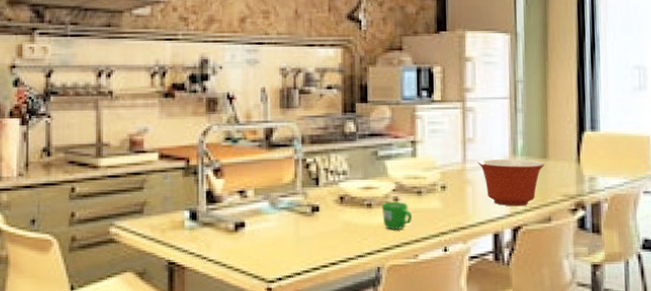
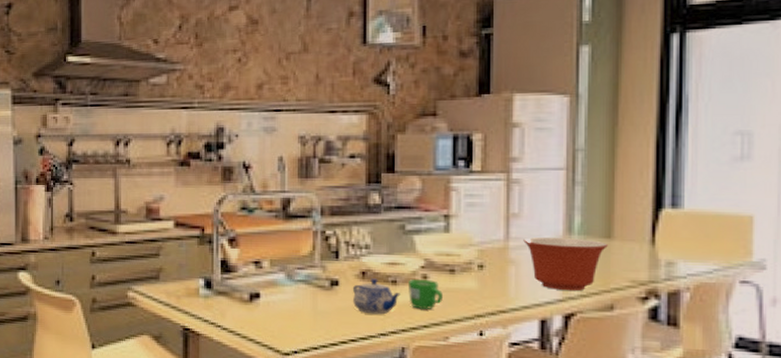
teapot: none [333,203,375,237] -> present [353,278,401,315]

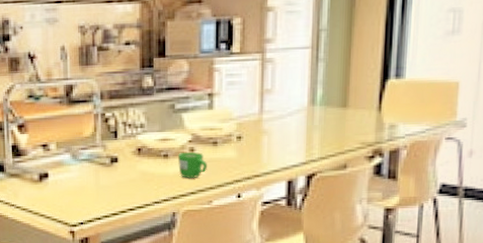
teapot: present [353,278,401,315] -> none [131,154,171,186]
mixing bowl: present [523,237,608,291] -> none [275,109,344,155]

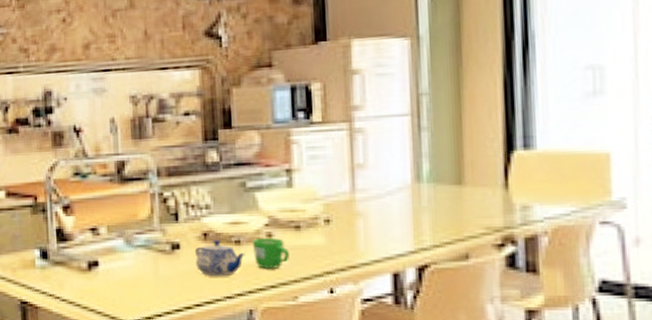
teapot: none [131,154,171,186] -> present [195,239,245,277]

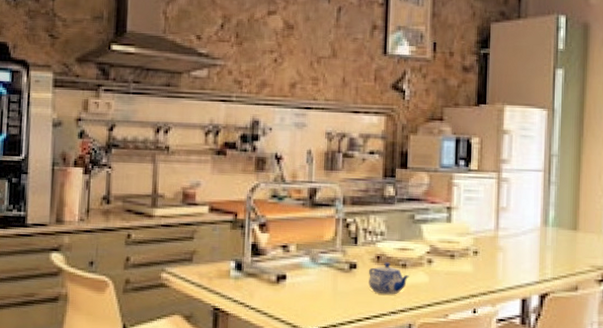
mug: present [253,237,291,269] -> none [416,263,445,290]

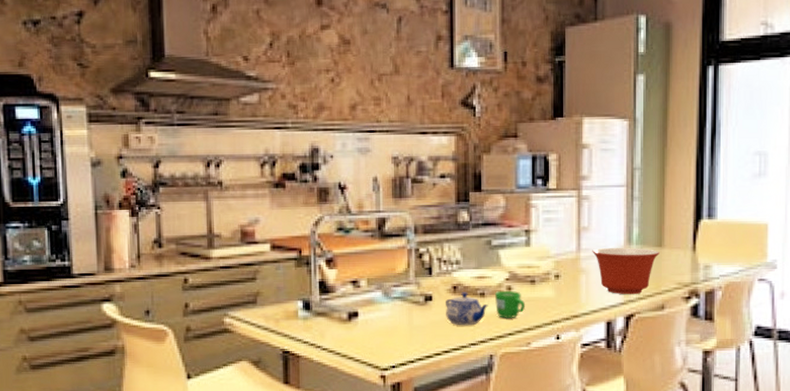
mug: none [416,263,445,290] -> present [495,290,526,318]
mixing bowl: none [510,228,574,275] -> present [592,248,659,295]

